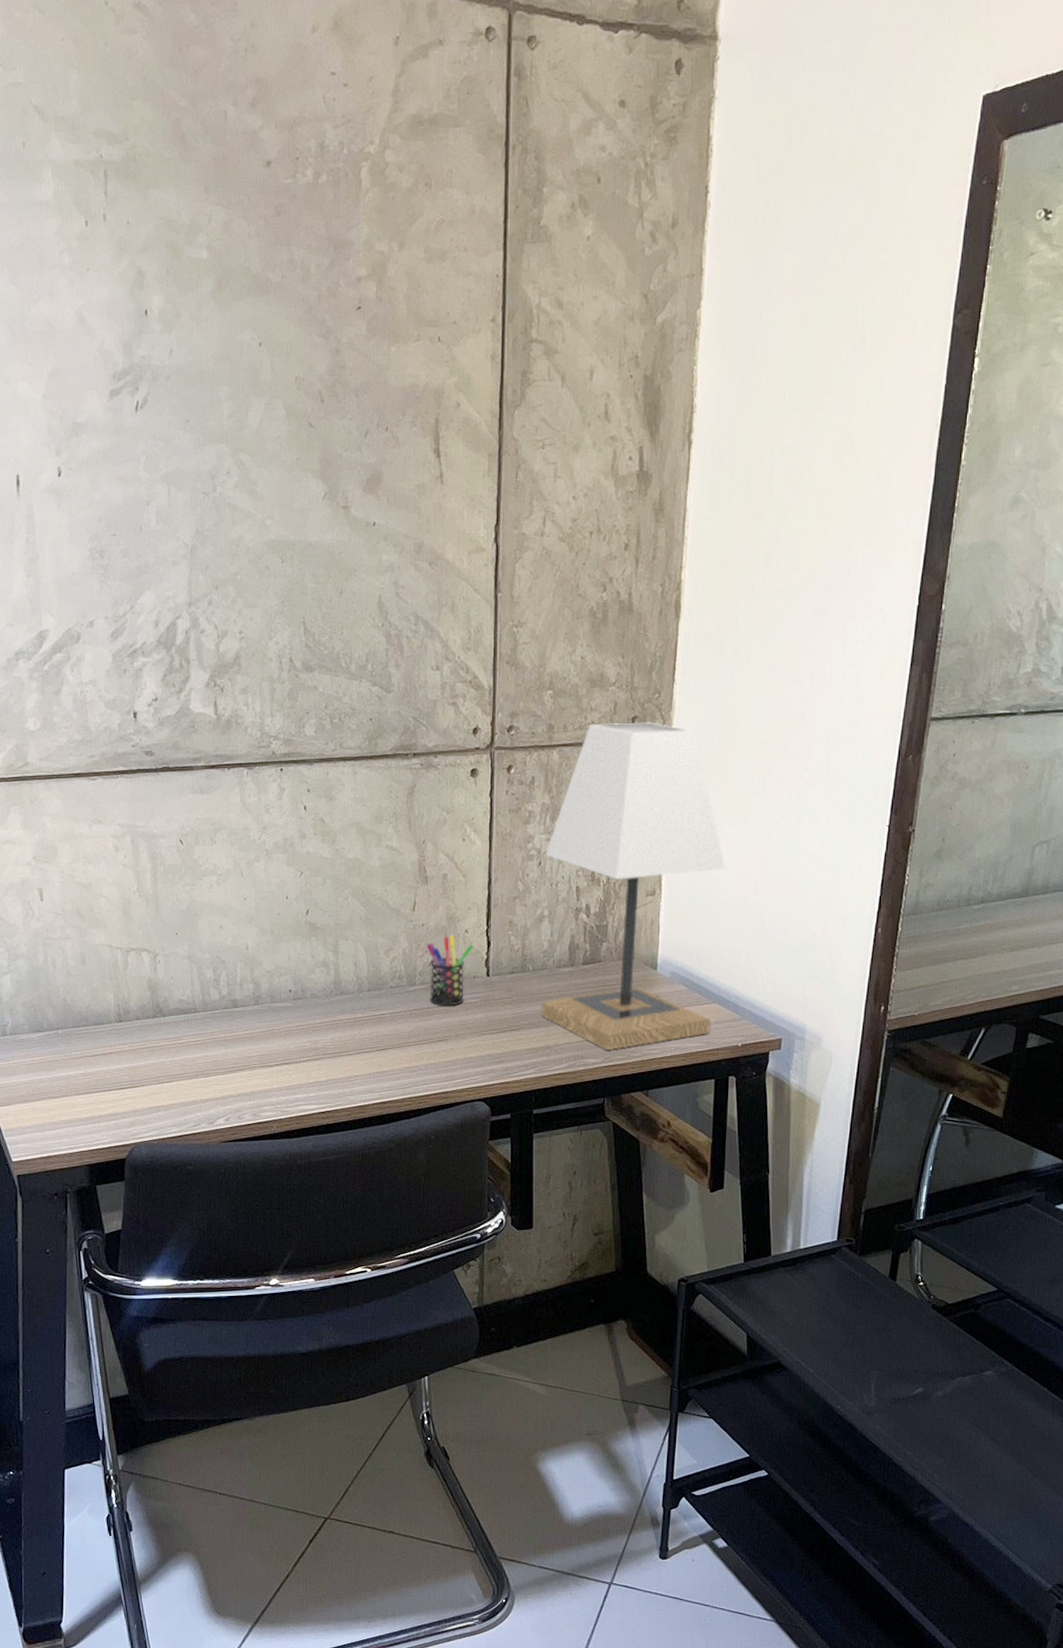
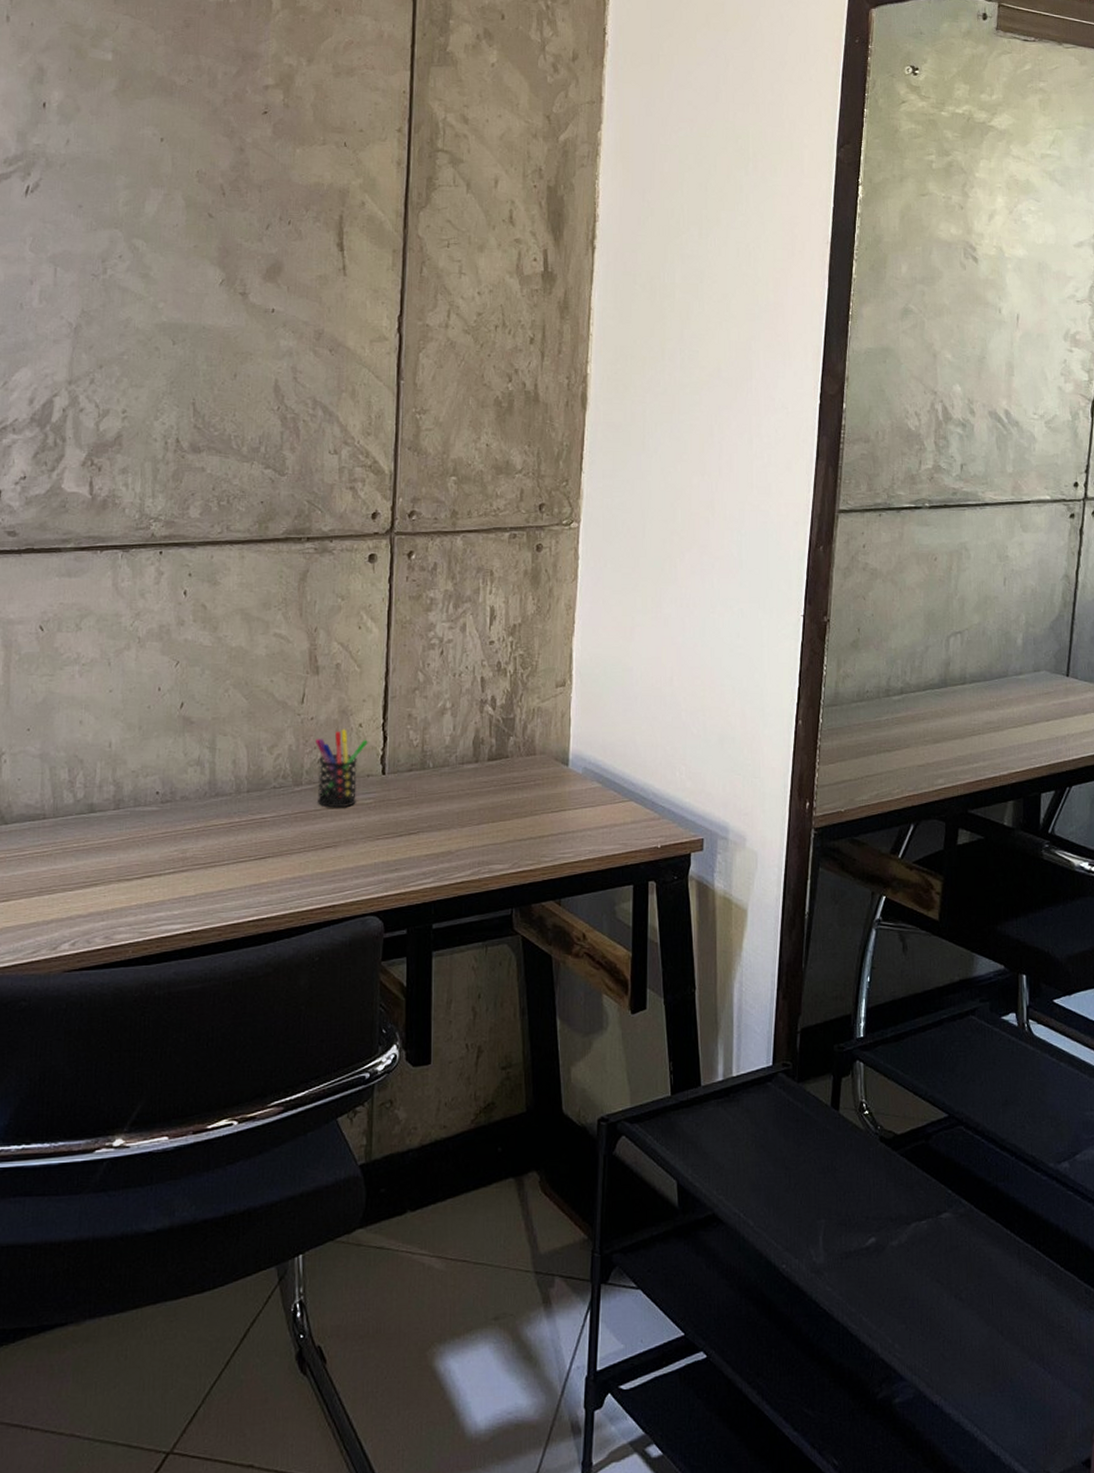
lamp: present [541,722,726,1050] -> none [442,509,639,854]

